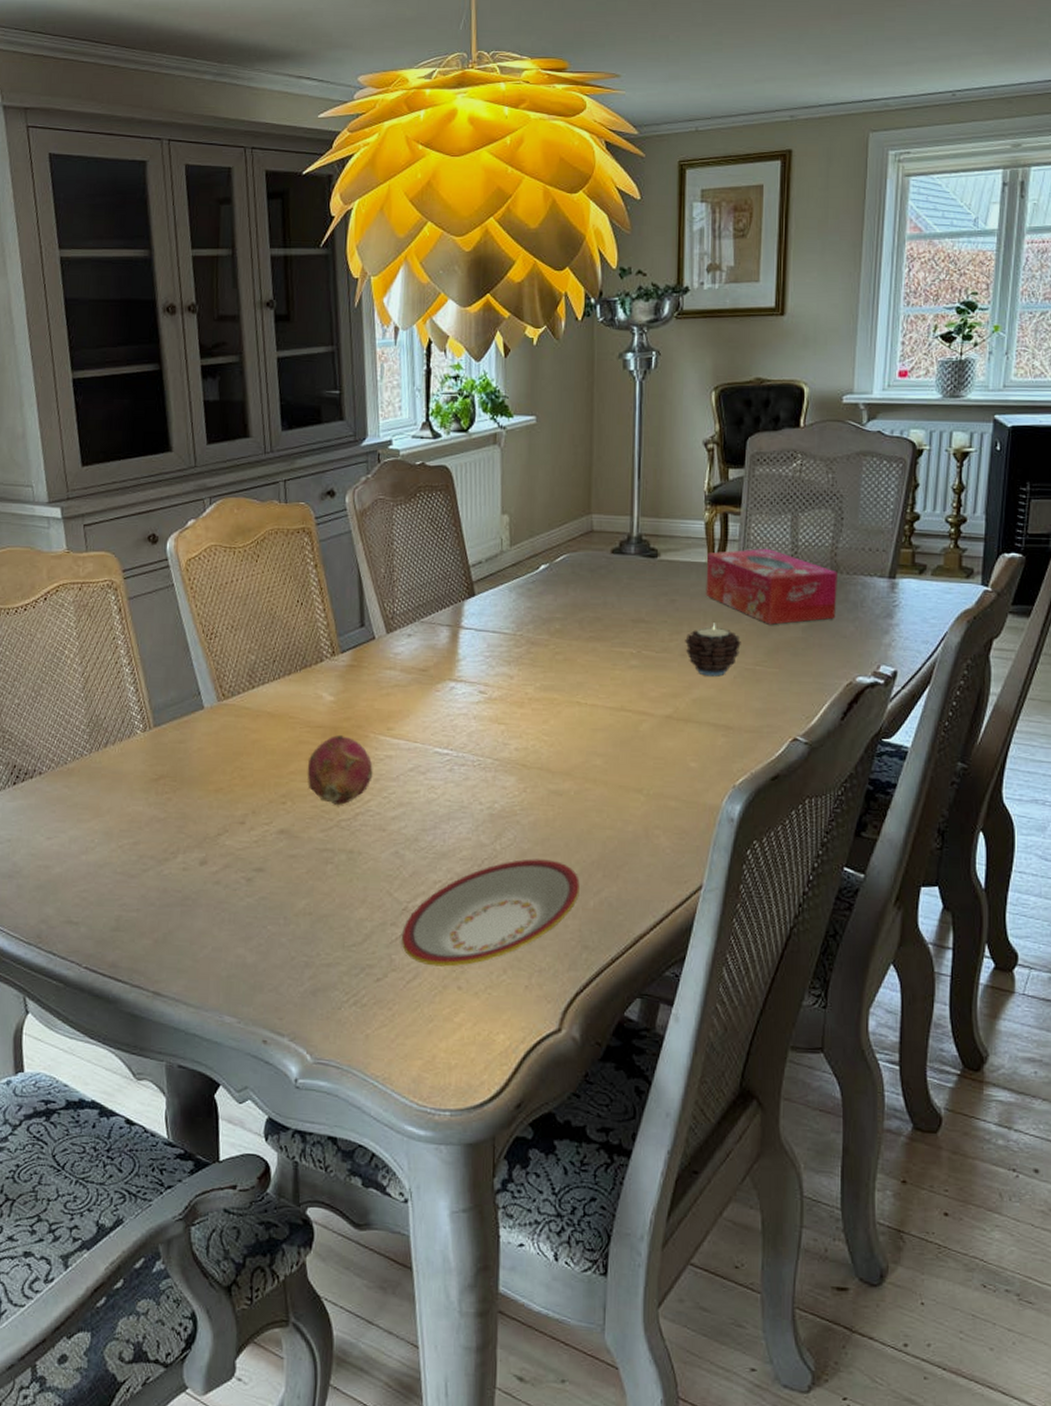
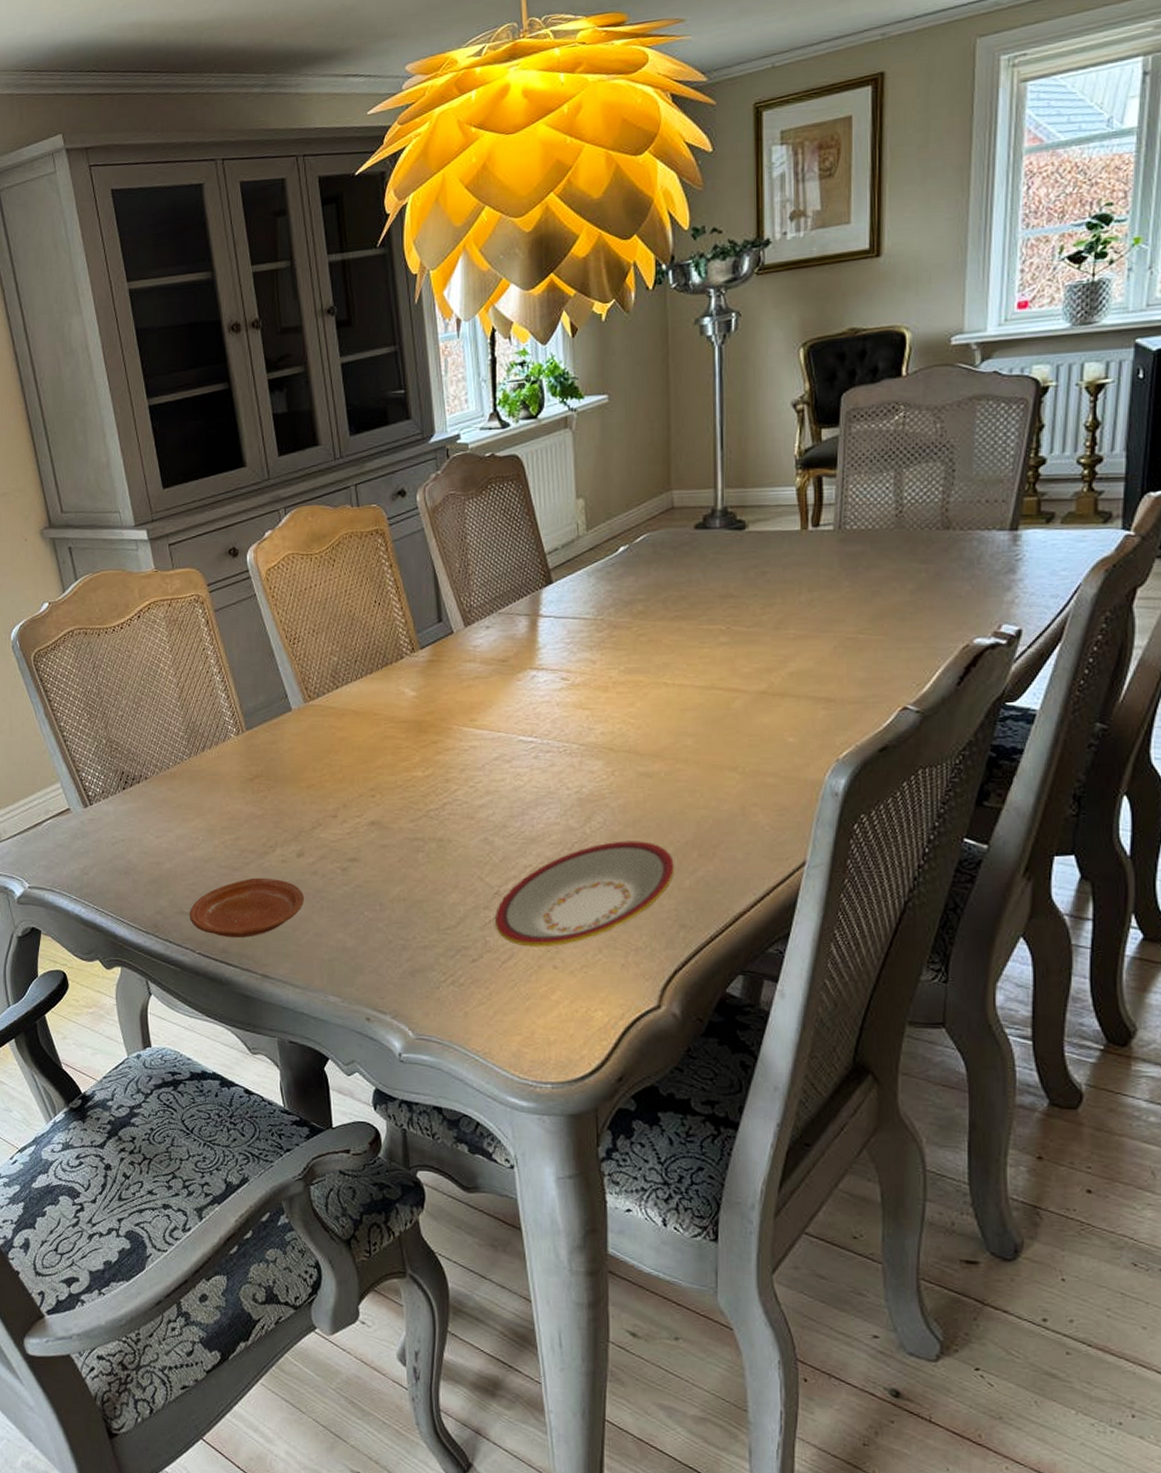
plate: none [77,886,205,952] -> present [189,877,305,939]
fruit: present [307,734,373,805] -> none [393,728,458,796]
candle: present [685,622,741,676] -> none [778,592,841,648]
tissue box: present [705,548,837,625] -> none [799,509,950,590]

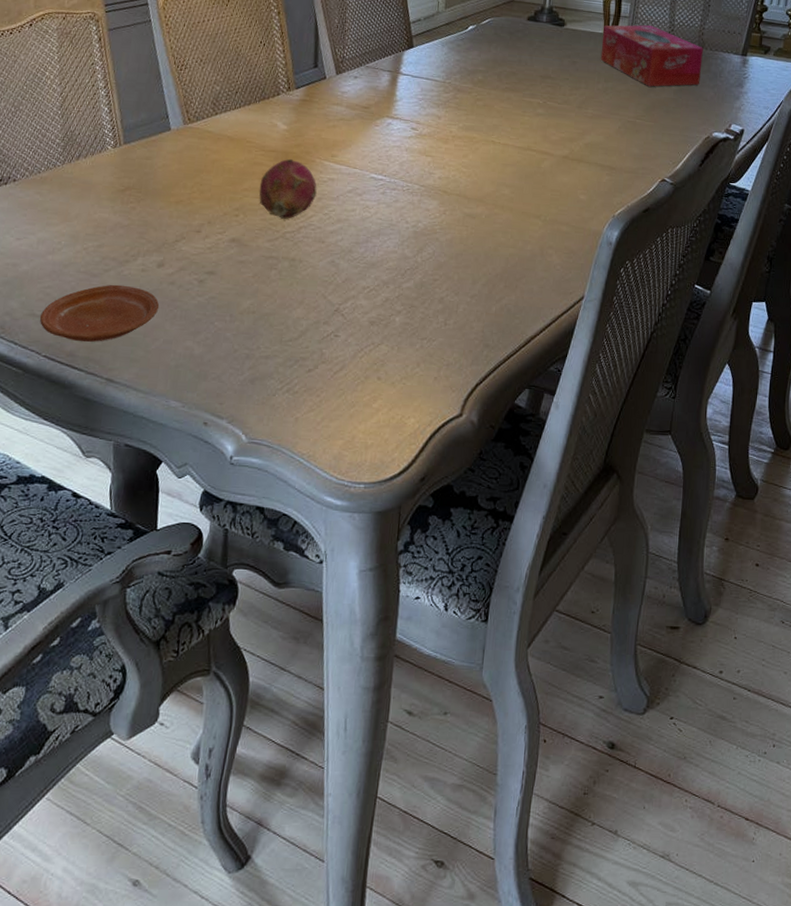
fruit: none [393,728,458,796] -> present [259,158,317,219]
plate: present [495,841,674,947] -> none [332,270,485,361]
tissue box: none [799,509,950,590] -> present [600,25,703,87]

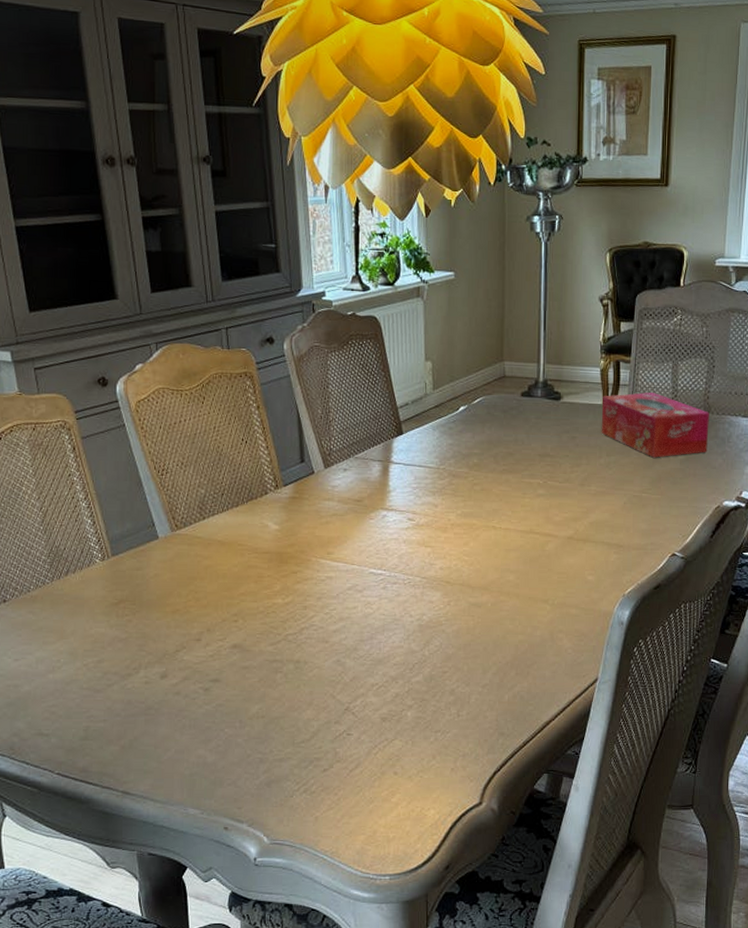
plate: present [39,284,160,343] -> none [48,698,167,758]
fruit: present [259,158,317,219] -> none [256,559,316,621]

